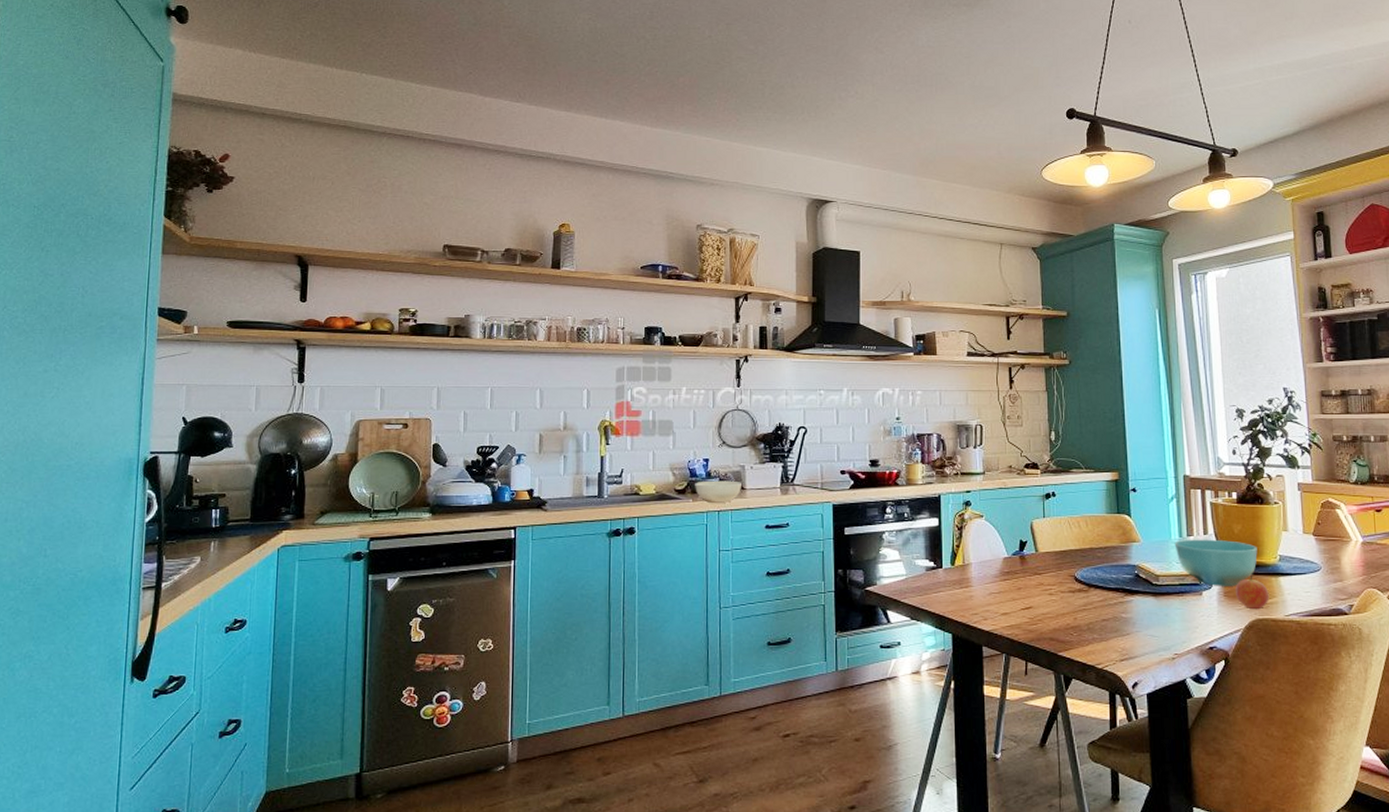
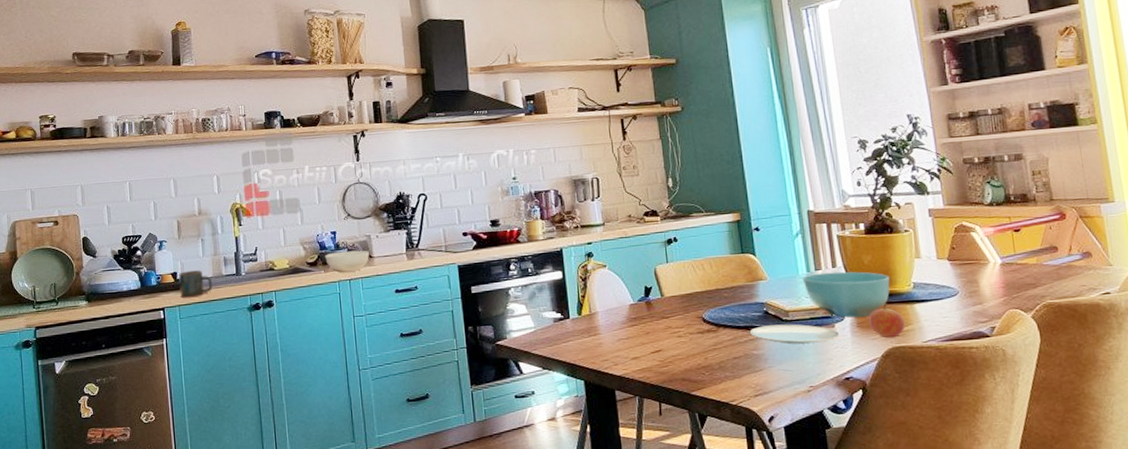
mug: none [535,489,572,519] -> present [178,270,213,299]
plate: none [1119,589,1207,610] -> present [749,324,840,344]

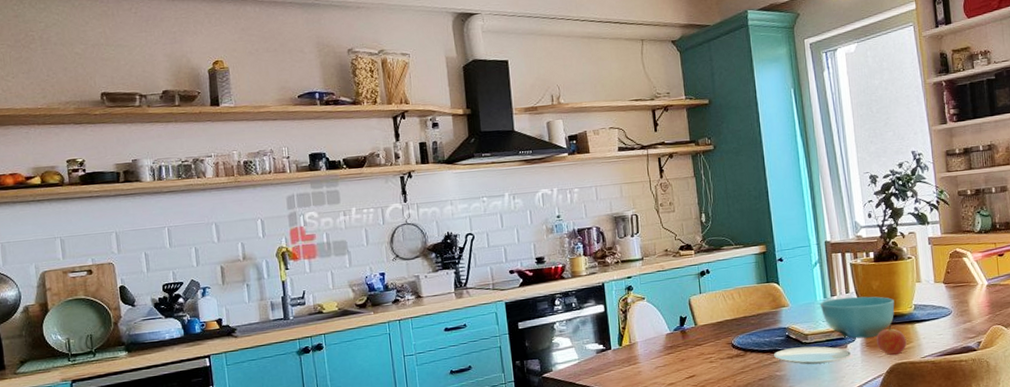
mug: present [178,270,213,299] -> none [224,316,260,346]
bowl: present [325,250,370,273] -> none [374,290,419,313]

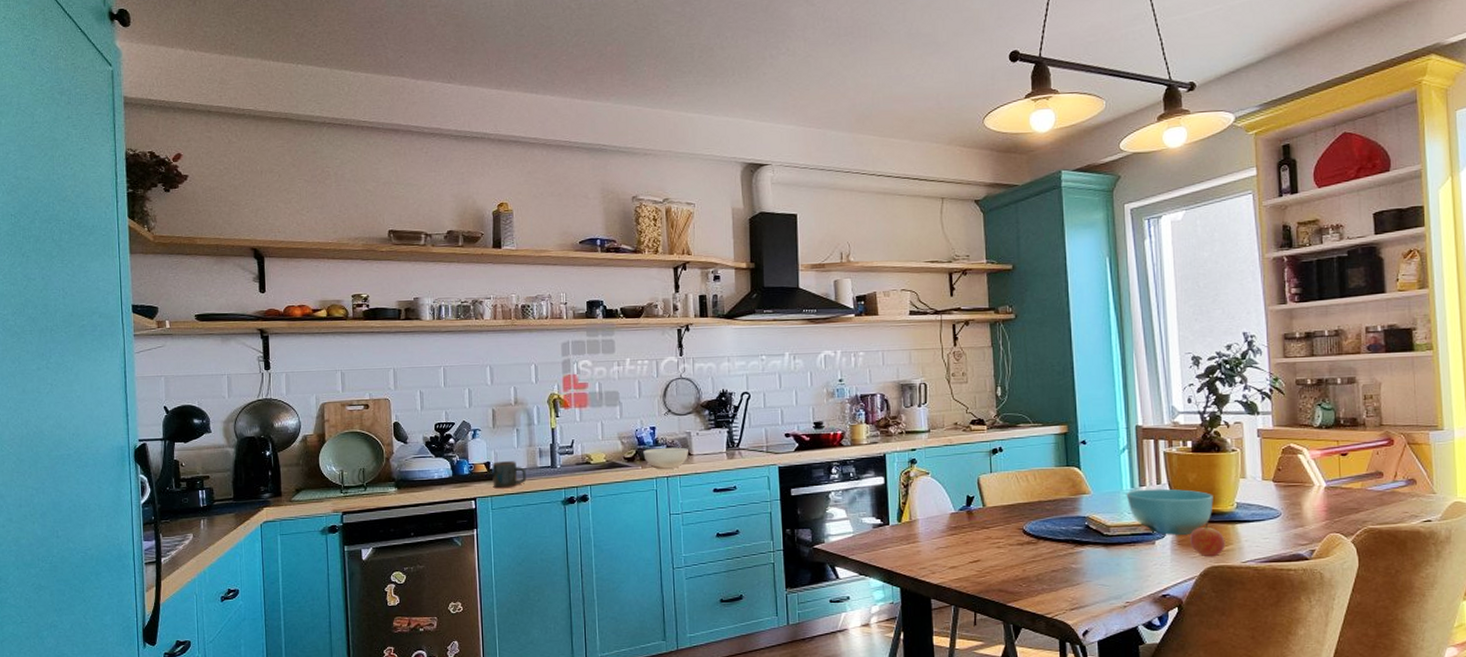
mug: none [224,316,260,346] -> present [492,461,527,490]
bowl: none [374,290,419,313] -> present [643,447,689,469]
plate: present [773,346,852,365] -> none [1069,539,1160,560]

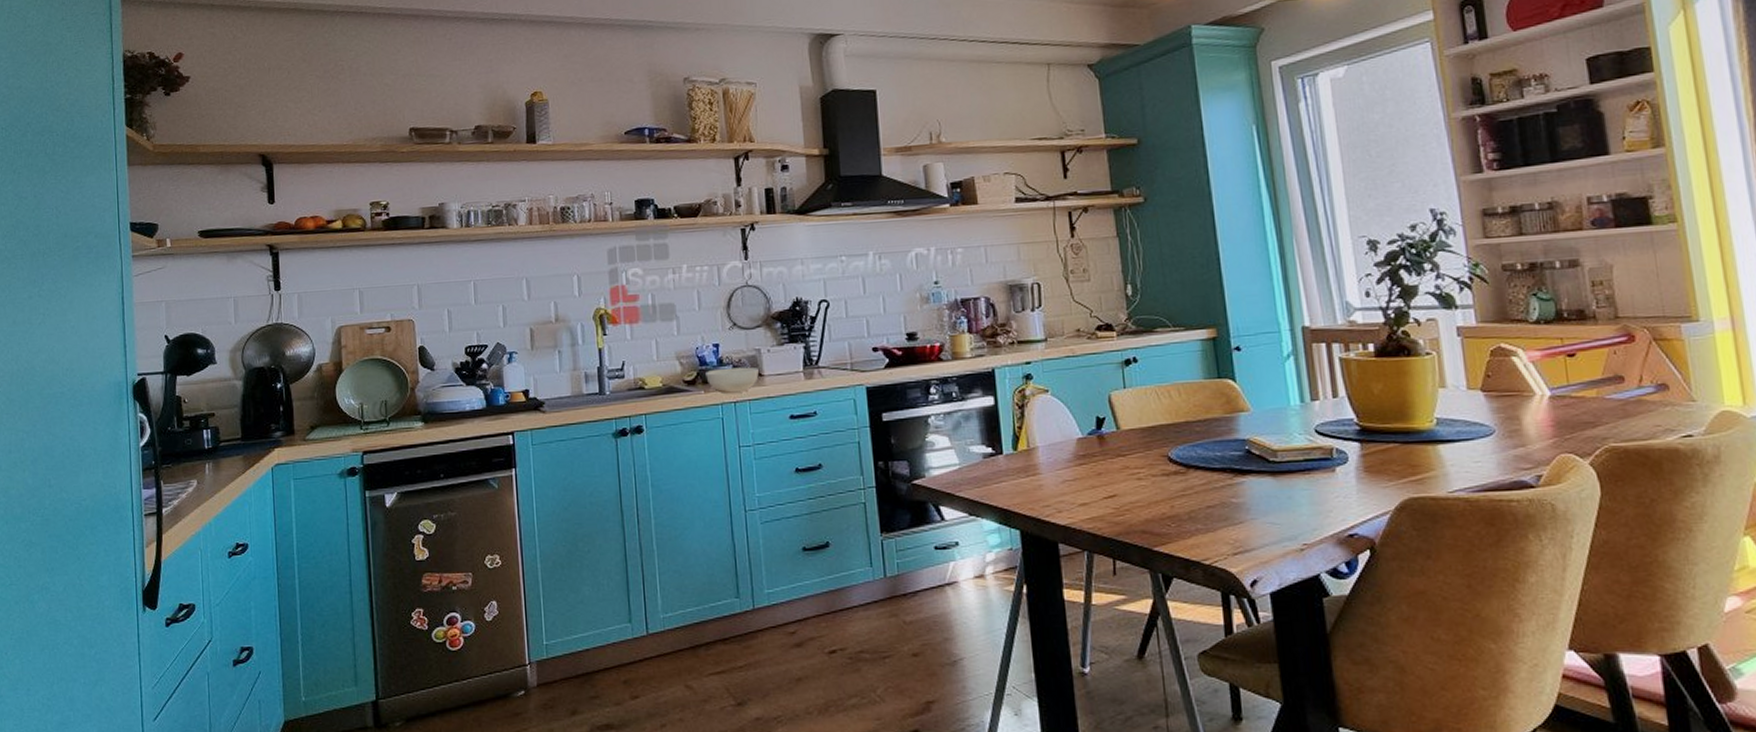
mug: present [492,461,527,490] -> none [531,388,572,422]
bowl: present [1126,488,1213,535] -> none [1294,402,1407,460]
fruit: present [1189,524,1226,557] -> none [1378,445,1426,487]

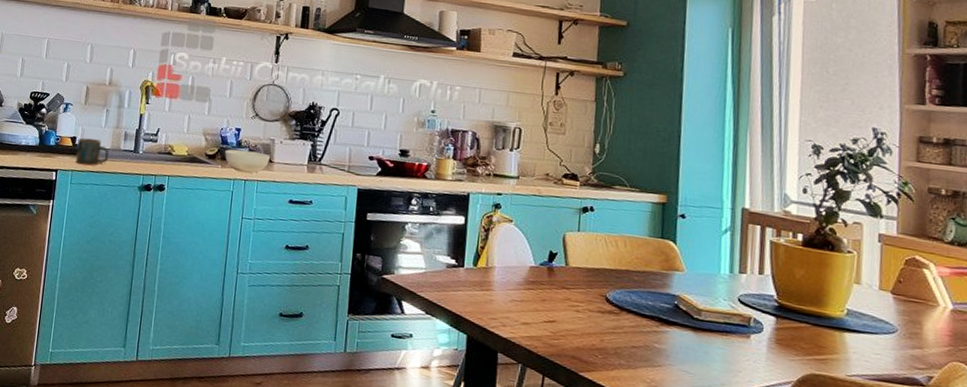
mug: none [531,388,572,422] -> present [75,137,110,167]

